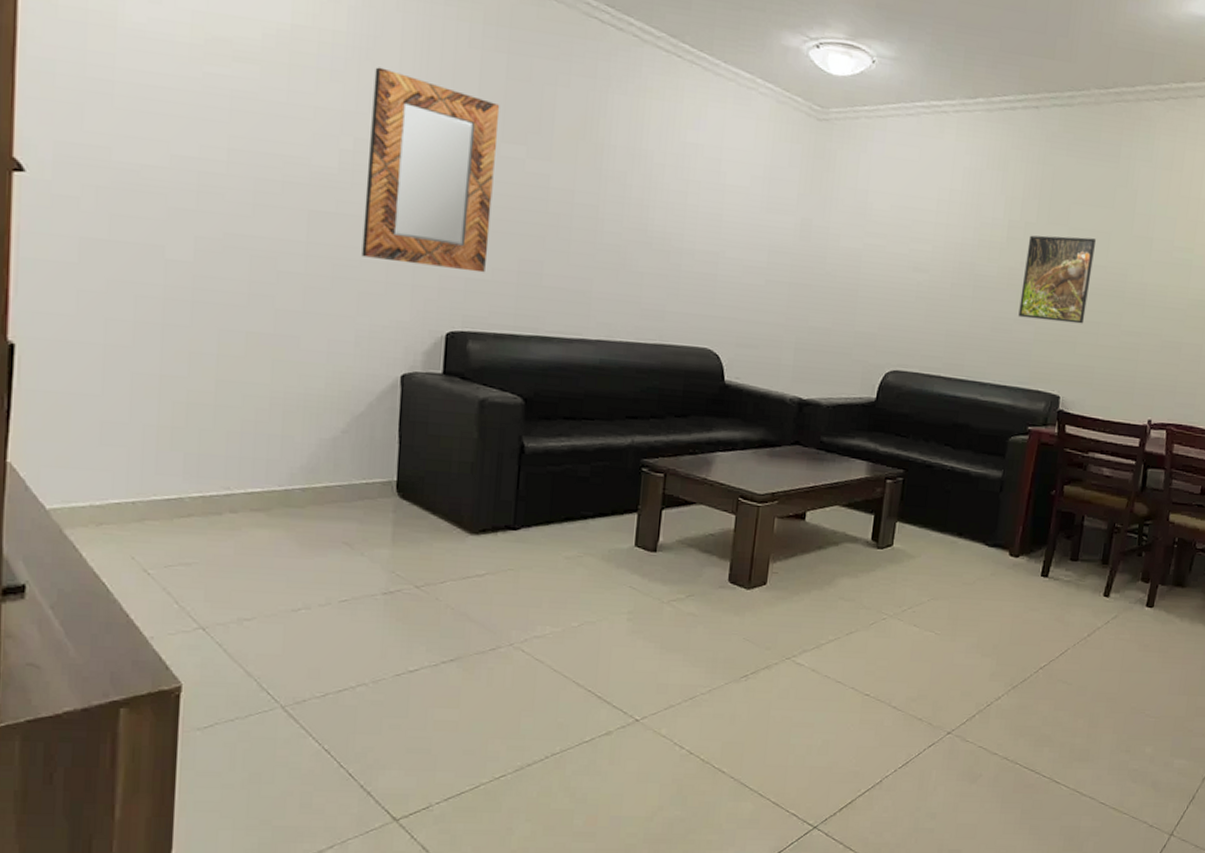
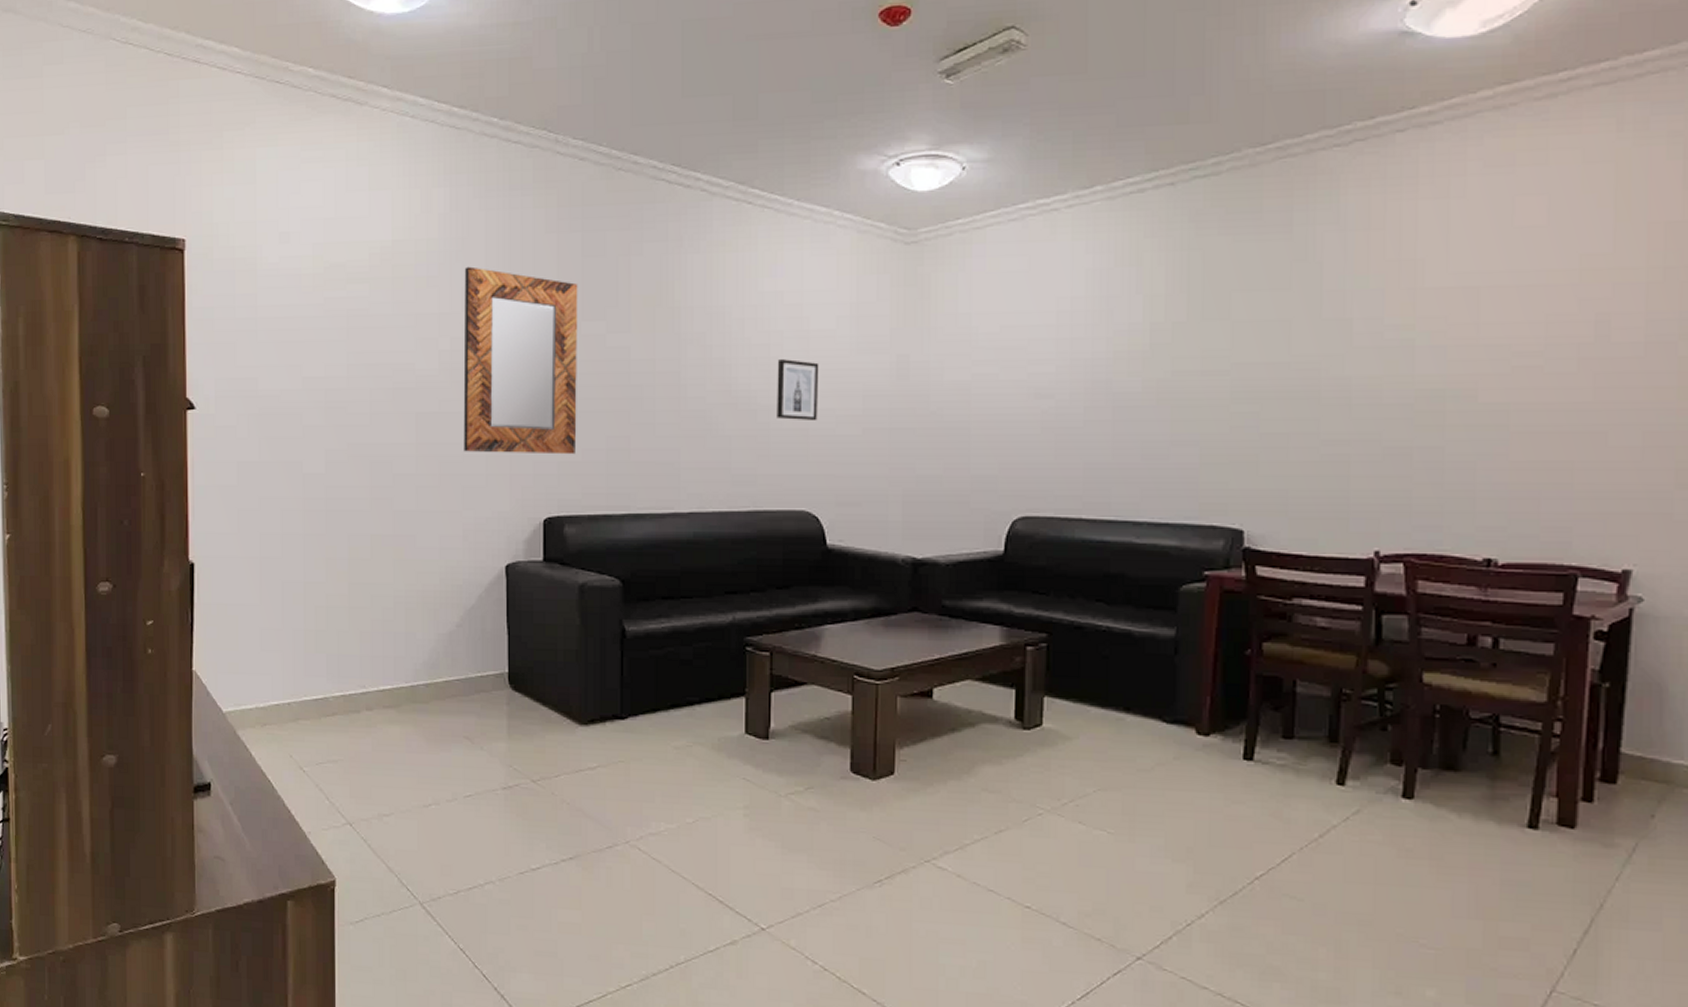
wall art: none [688,207,732,269] -> present [777,359,819,422]
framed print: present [1018,235,1097,324] -> none [1176,330,1272,438]

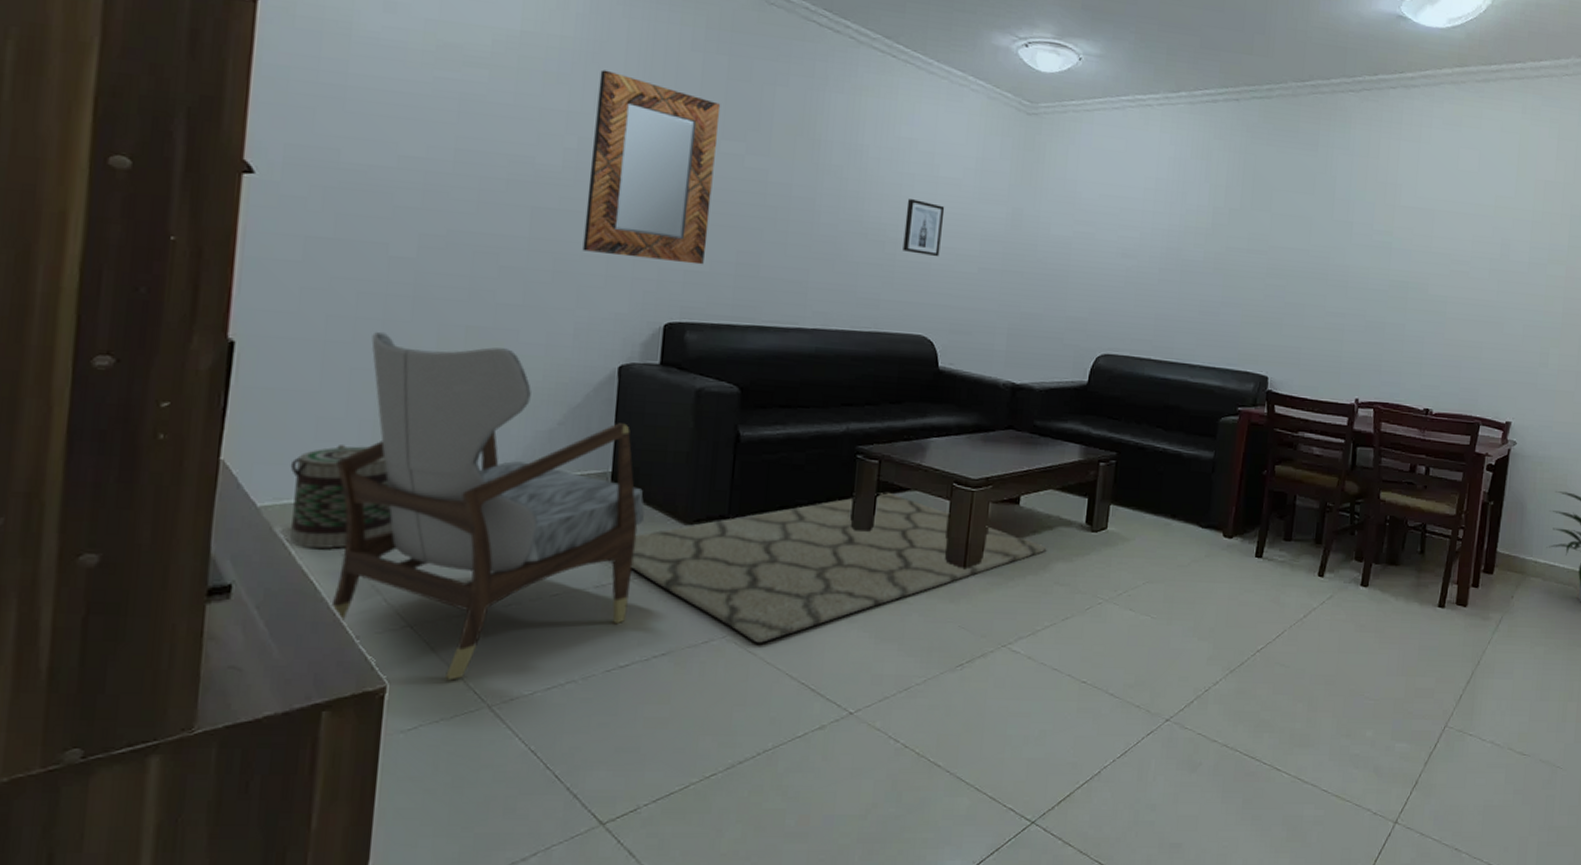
basket: none [244,654,328,750] -> present [290,445,394,549]
armchair: none [278,545,543,877] -> present [331,331,645,681]
rug: none [534,686,970,850] -> present [631,492,1047,643]

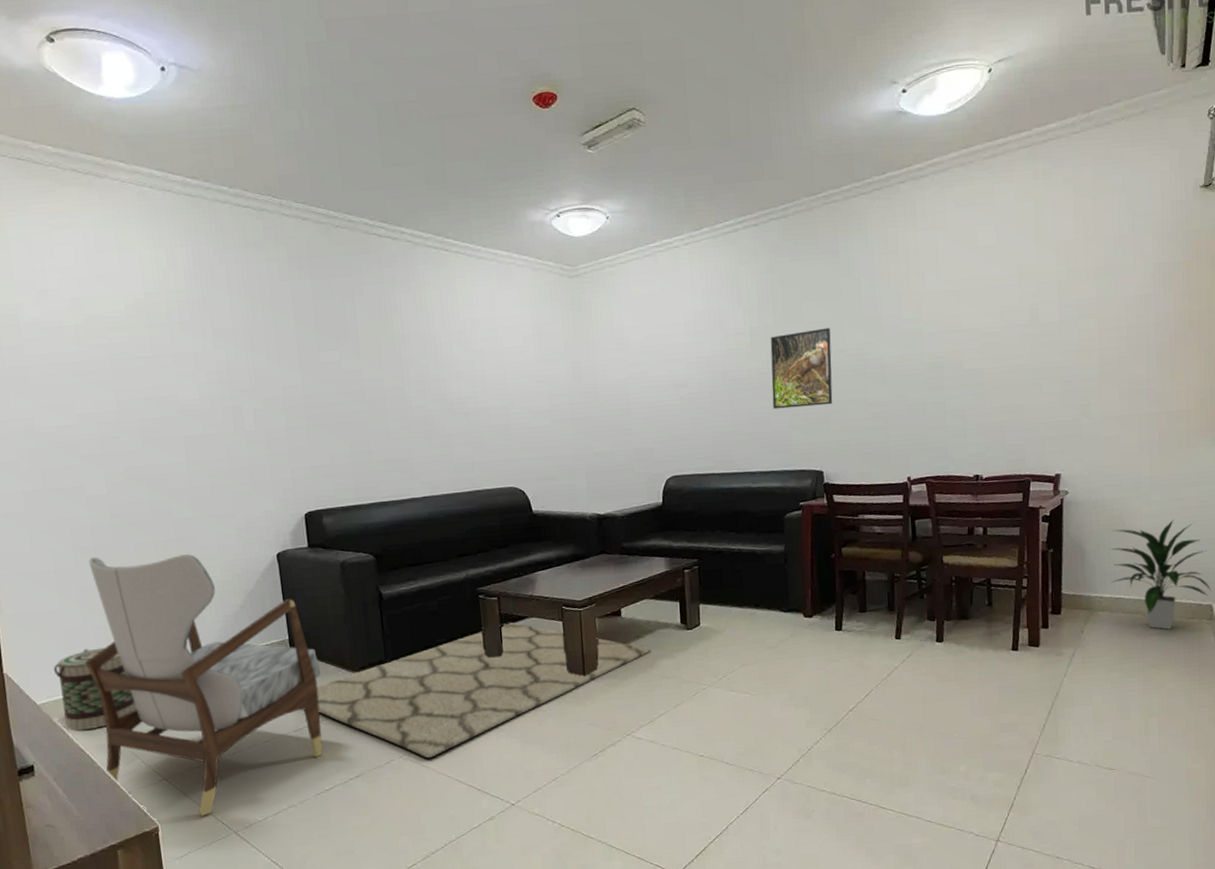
home mirror: present [582,69,721,265] -> none [212,312,326,465]
wall art: present [903,199,945,257] -> none [480,371,516,418]
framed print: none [1225,221,1299,306] -> present [770,328,833,410]

